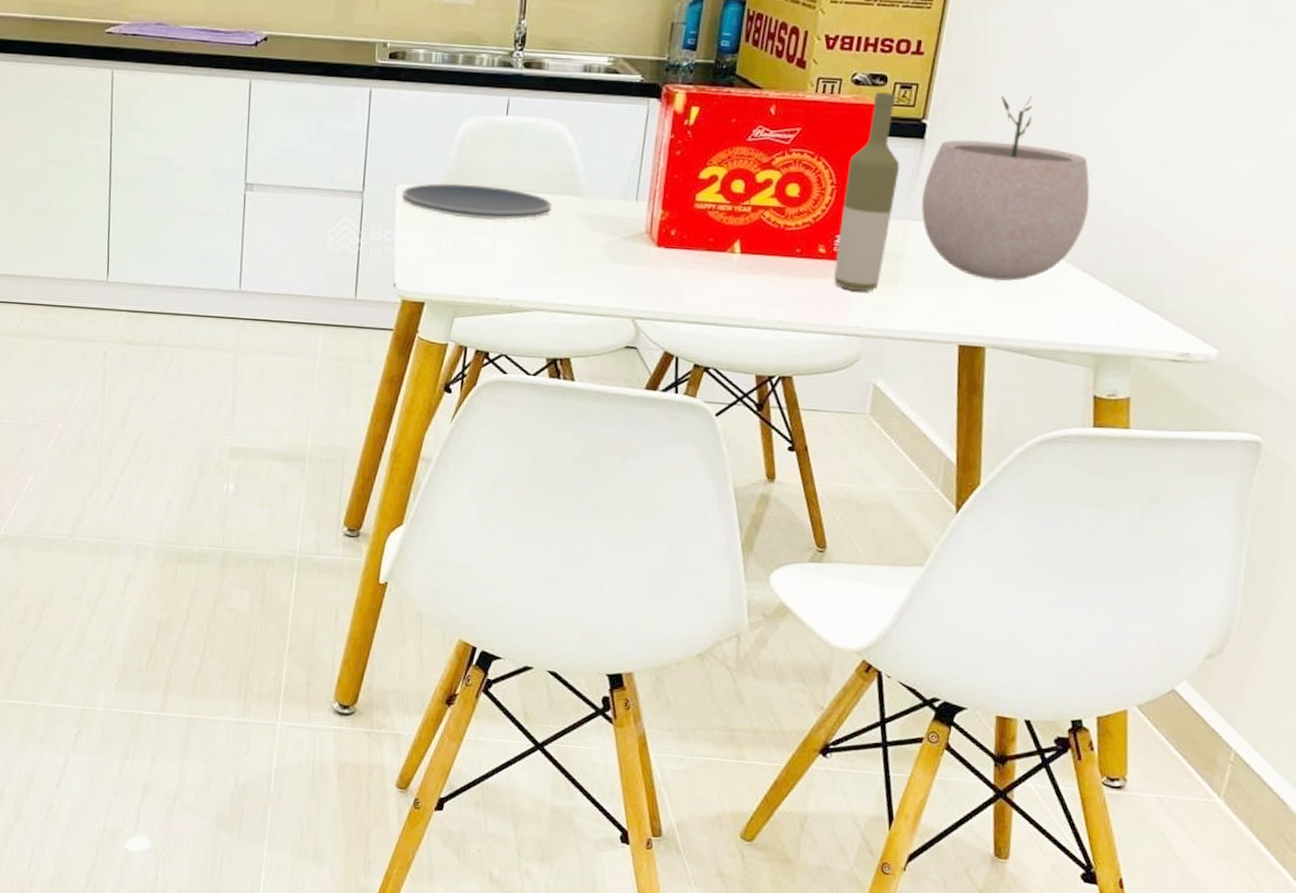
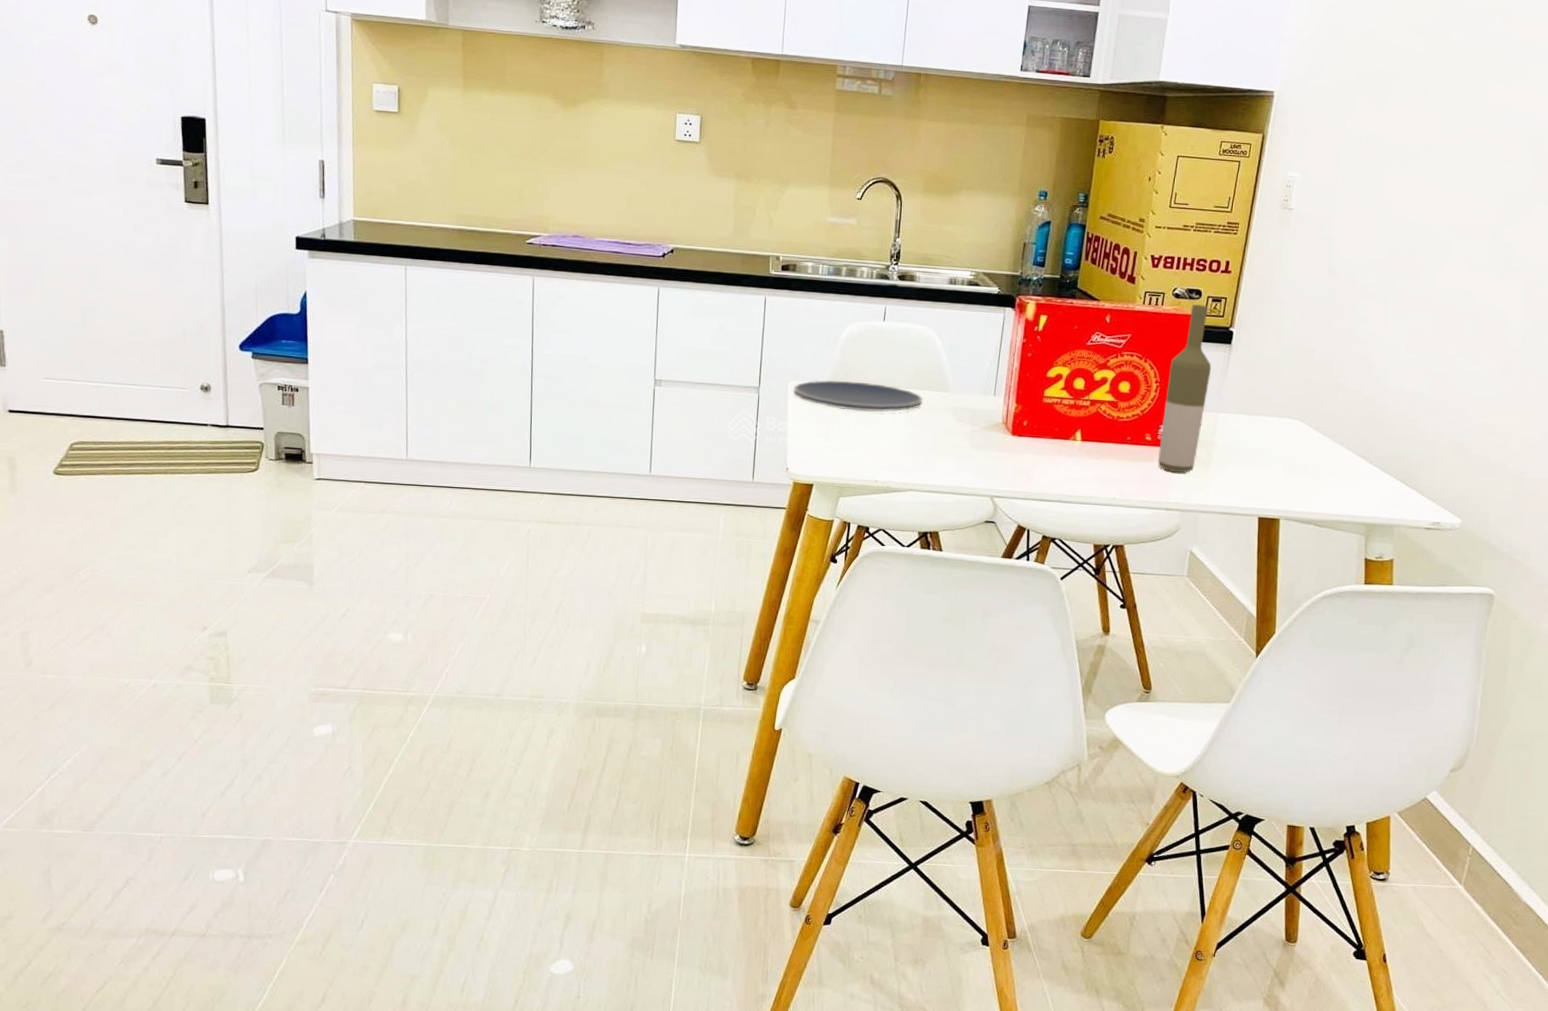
plant pot: present [921,96,1090,281] -> none [1229,309,1363,463]

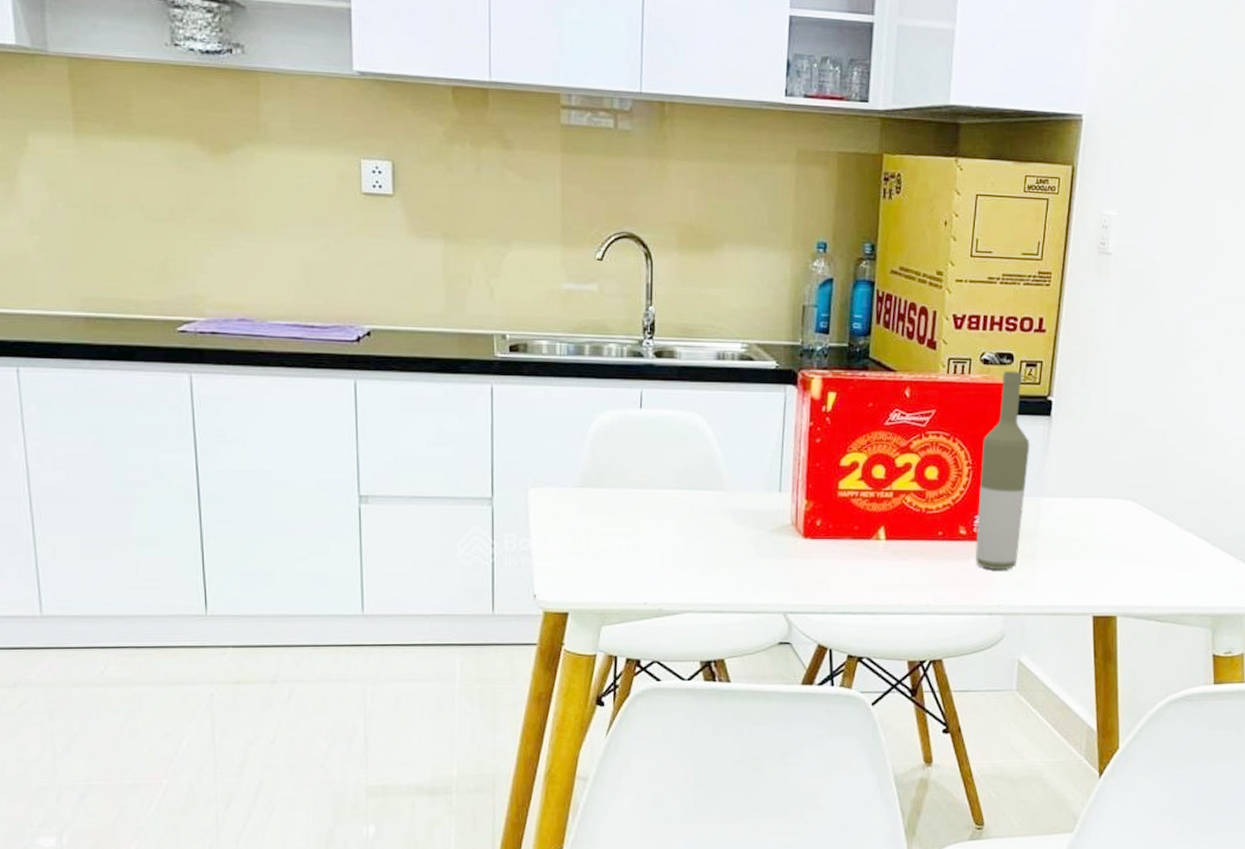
plate: present [793,380,923,412] -> none [534,484,694,520]

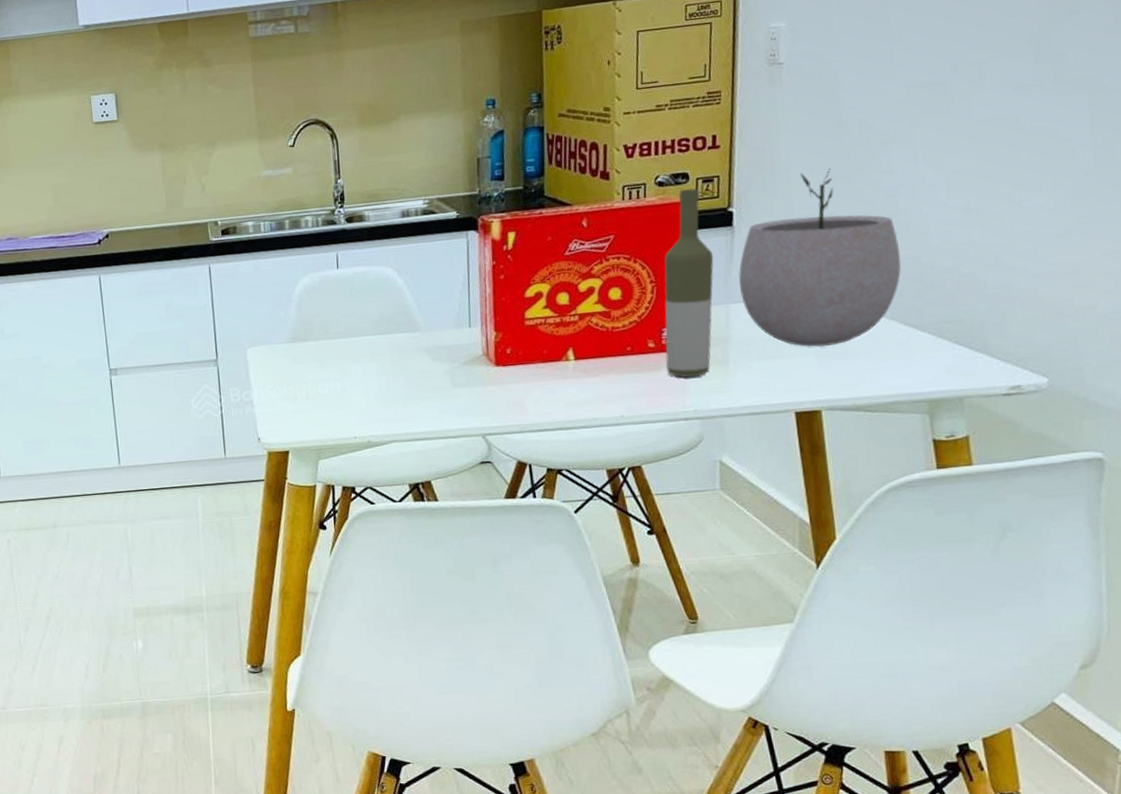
plant pot: none [1051,370,1200,550] -> present [738,169,902,347]

